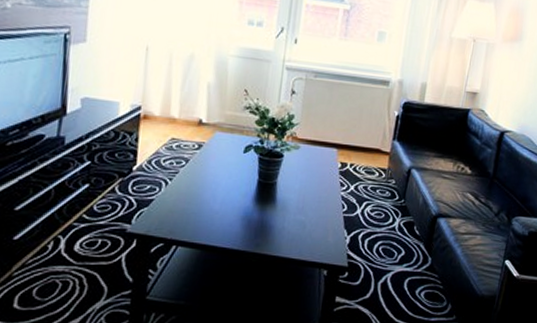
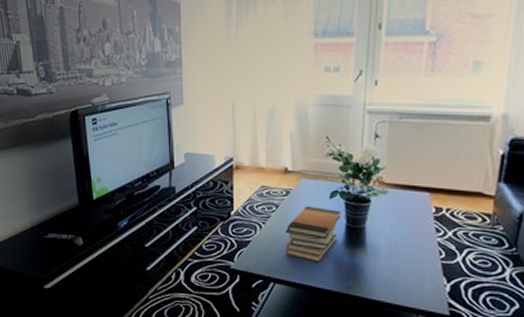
book stack: none [192,161,254,221] -> present [285,206,341,263]

